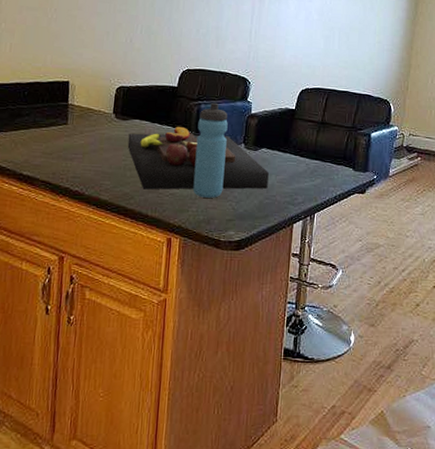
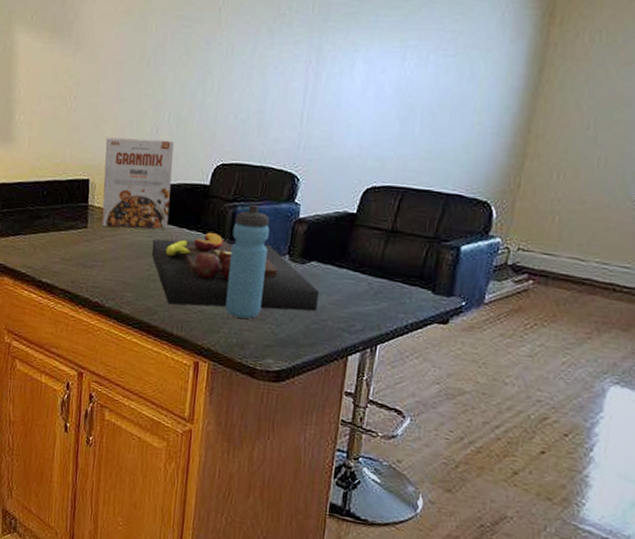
cereal box: none [81,45,146,125] -> present [102,137,174,230]

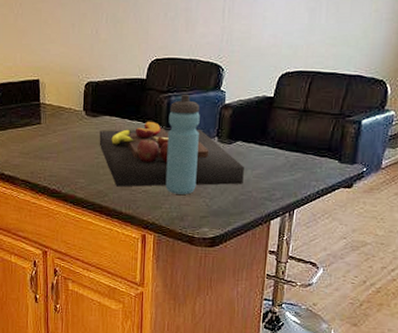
cereal box: present [102,137,174,230] -> none [51,40,113,122]

